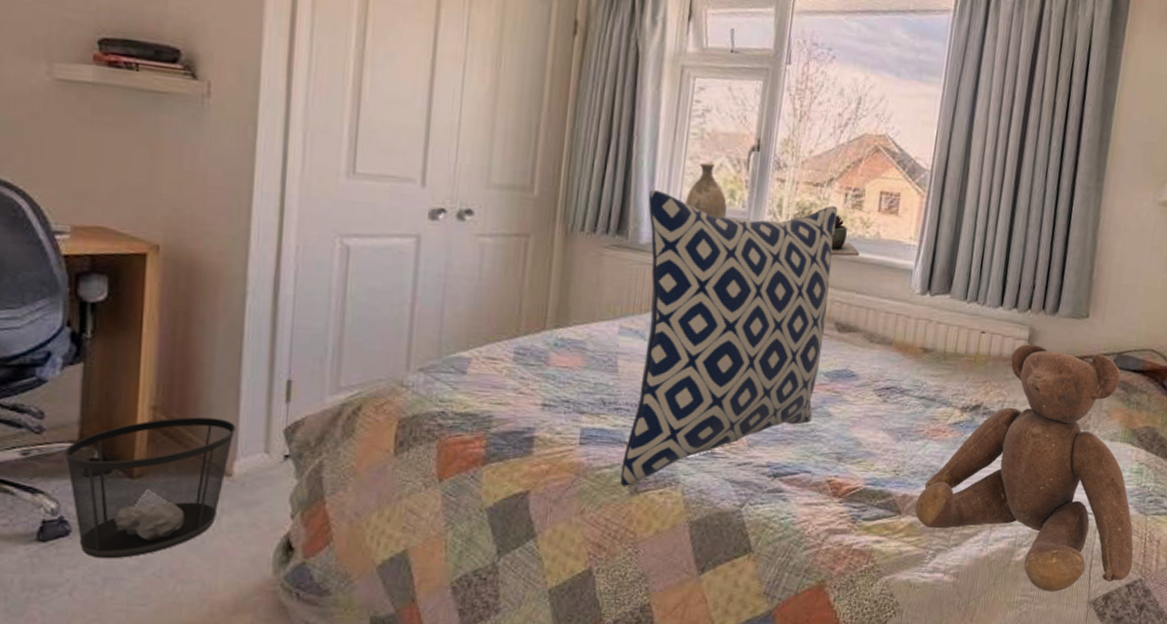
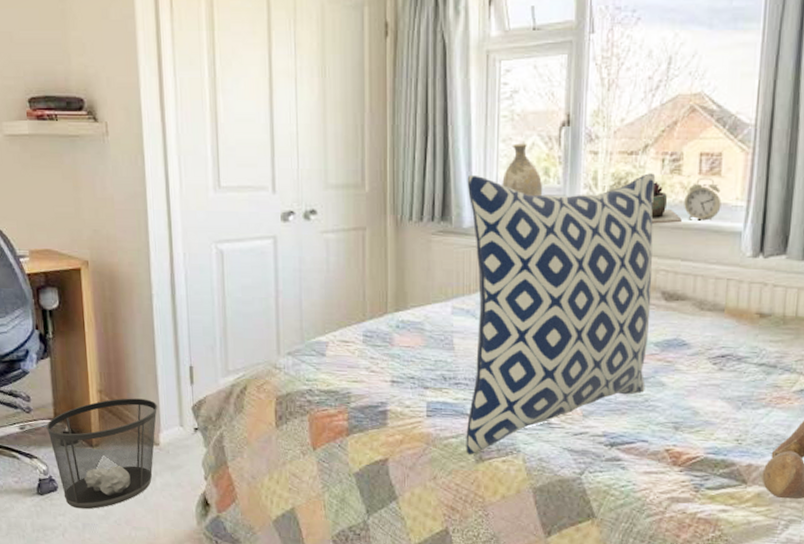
alarm clock: none [862,215,897,257] -> present [684,177,722,221]

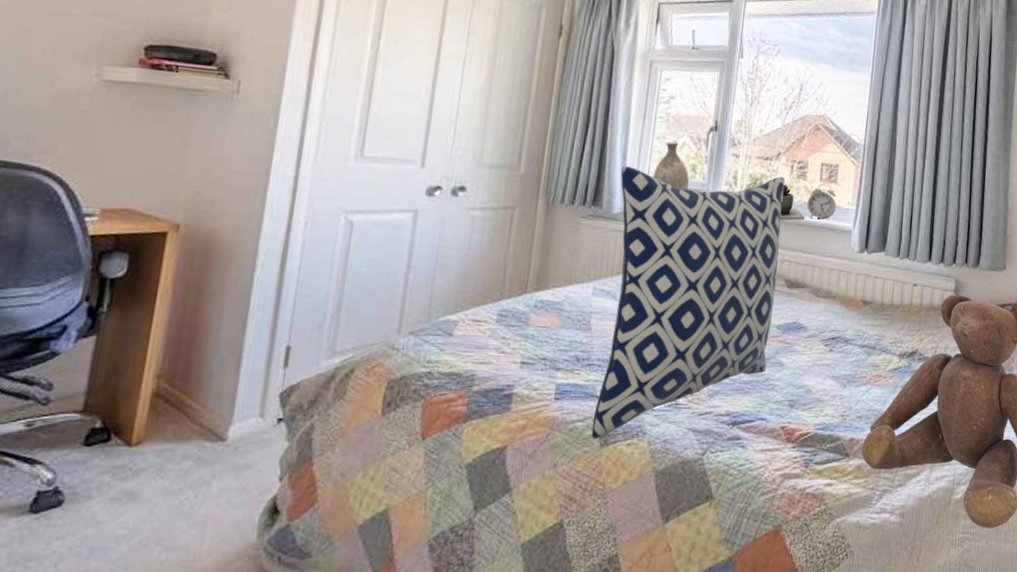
waste bin: present [46,398,158,510] -> none [67,384,235,529]

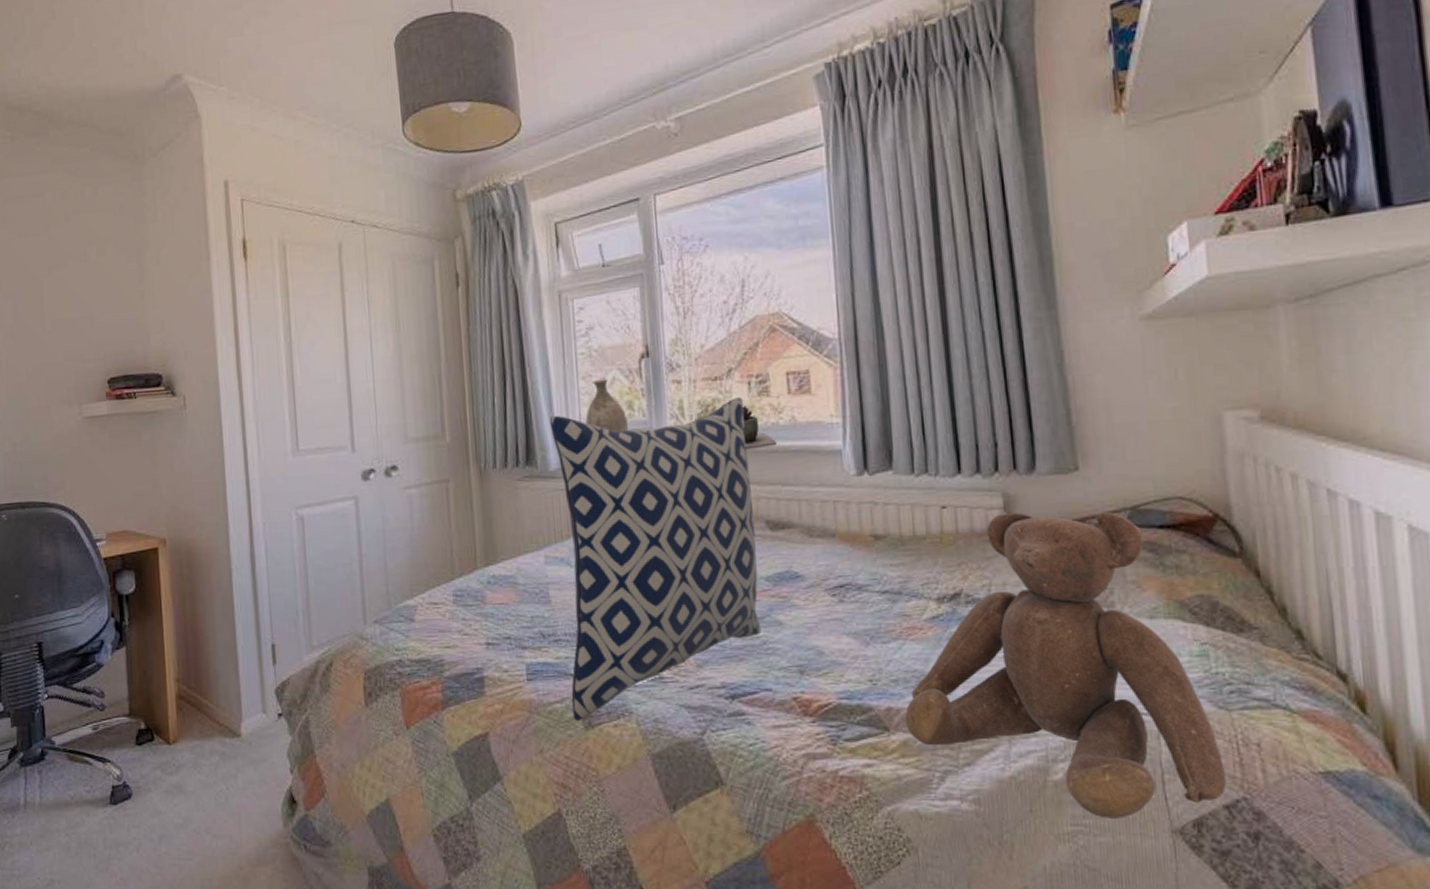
alarm clock: present [807,183,837,220] -> none [776,396,816,442]

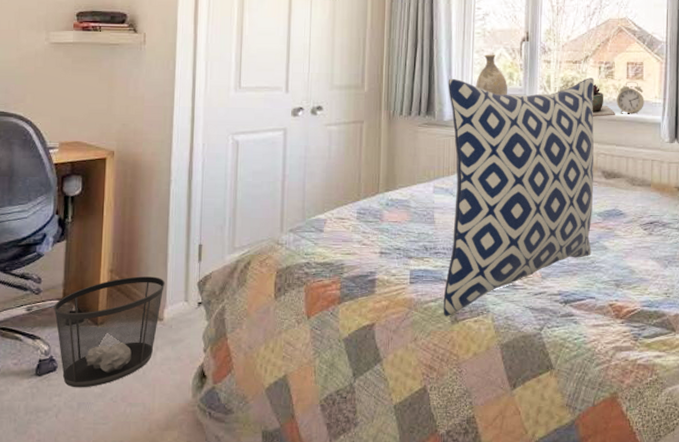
waste bin: none [121,685,239,818] -> present [53,276,166,388]
alarm clock: none [776,396,816,442] -> present [617,81,644,114]

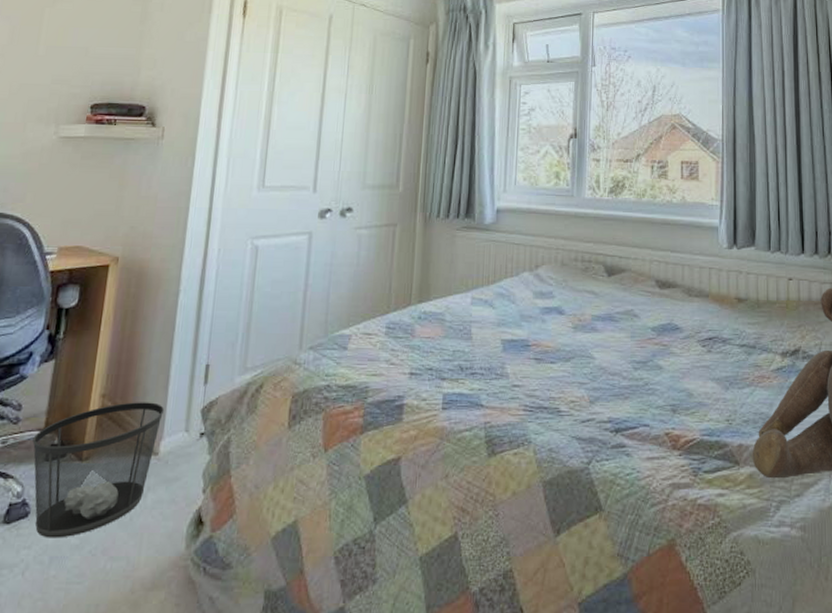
pillow: present [443,78,595,317] -> none [478,177,647,449]
vase: present [476,54,508,96] -> none [520,152,555,197]
succulent plant: present [592,84,615,117] -> none [644,185,669,220]
alarm clock: present [617,81,644,114] -> none [671,181,700,218]

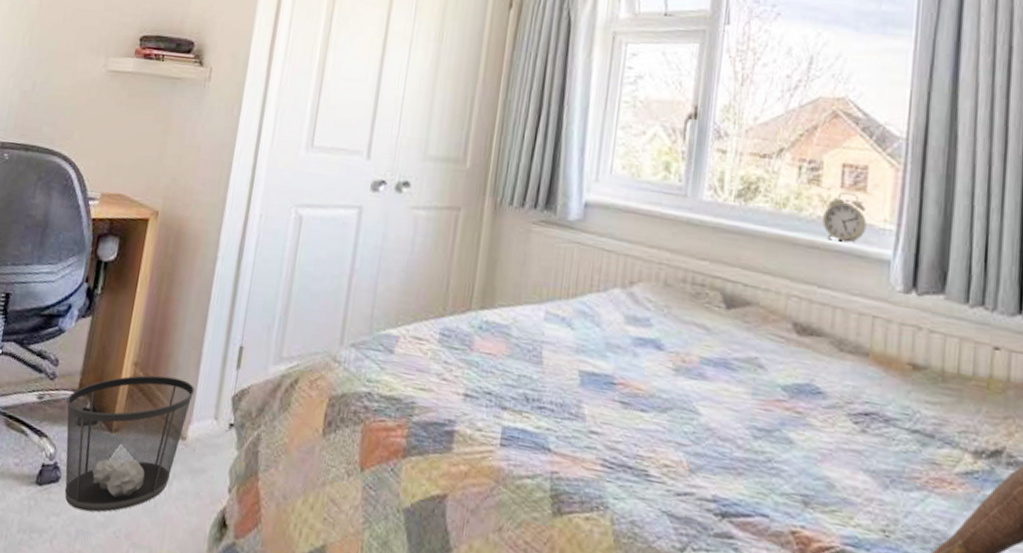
alarm clock: none [671,181,700,218] -> present [822,191,867,244]

